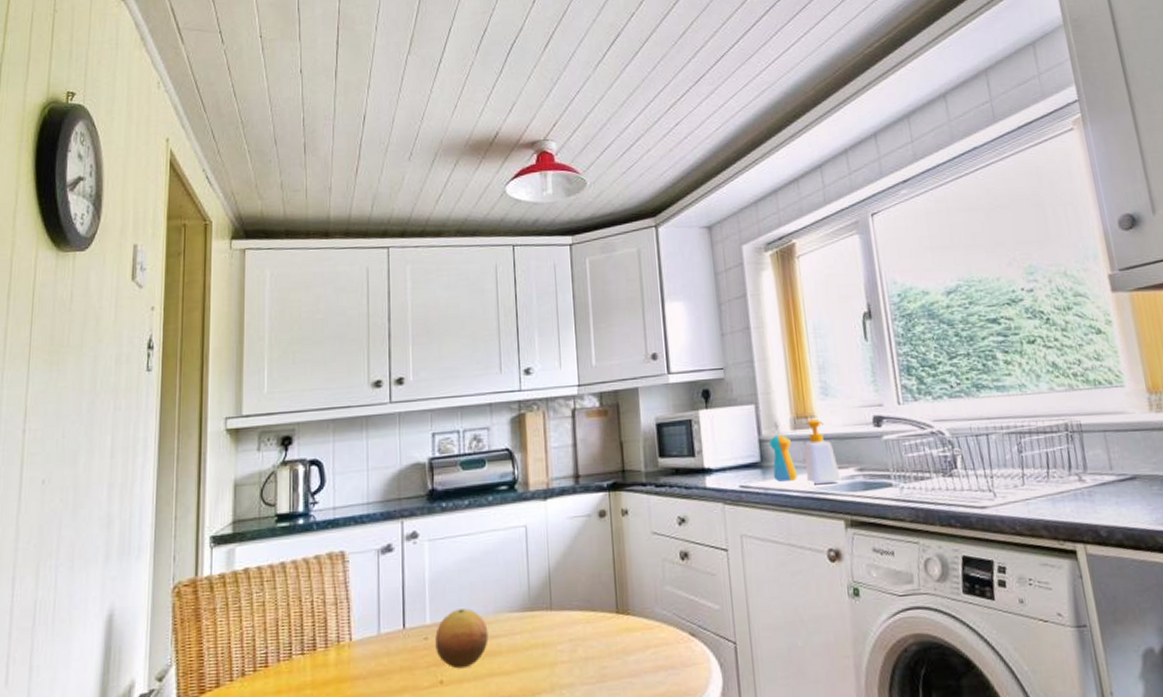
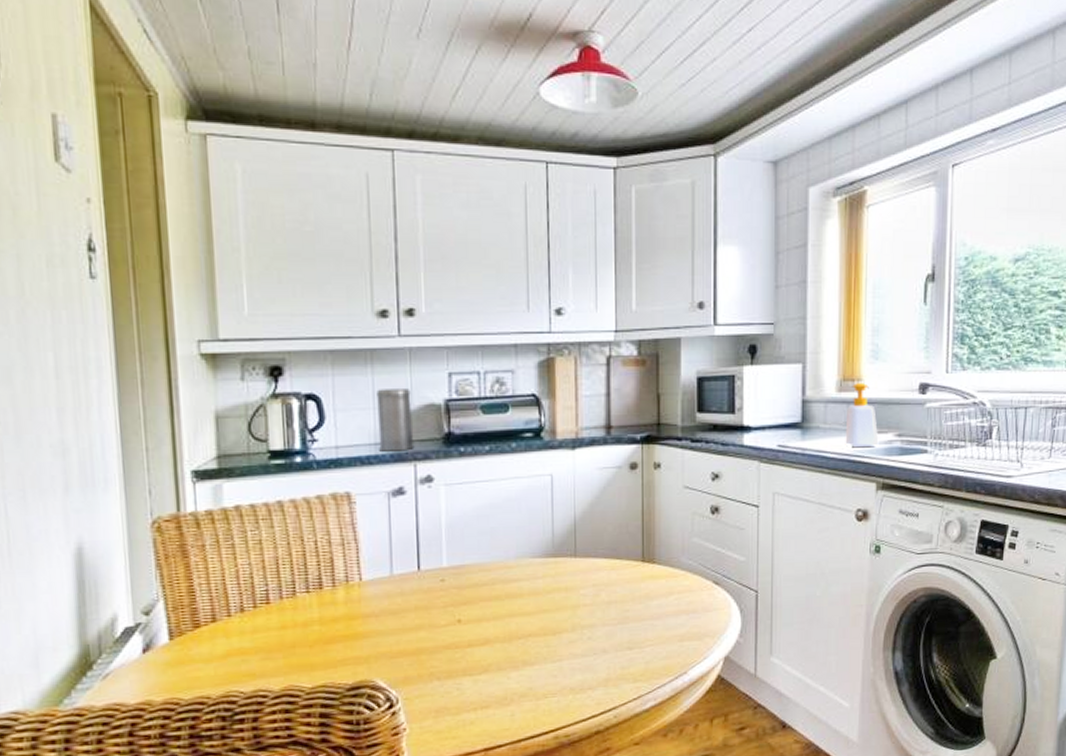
canister: none [370,450,402,511] -> present [377,389,415,452]
fruit: present [435,608,489,669] -> none [452,553,509,609]
soap dispenser: present [769,421,798,483] -> none [812,382,837,444]

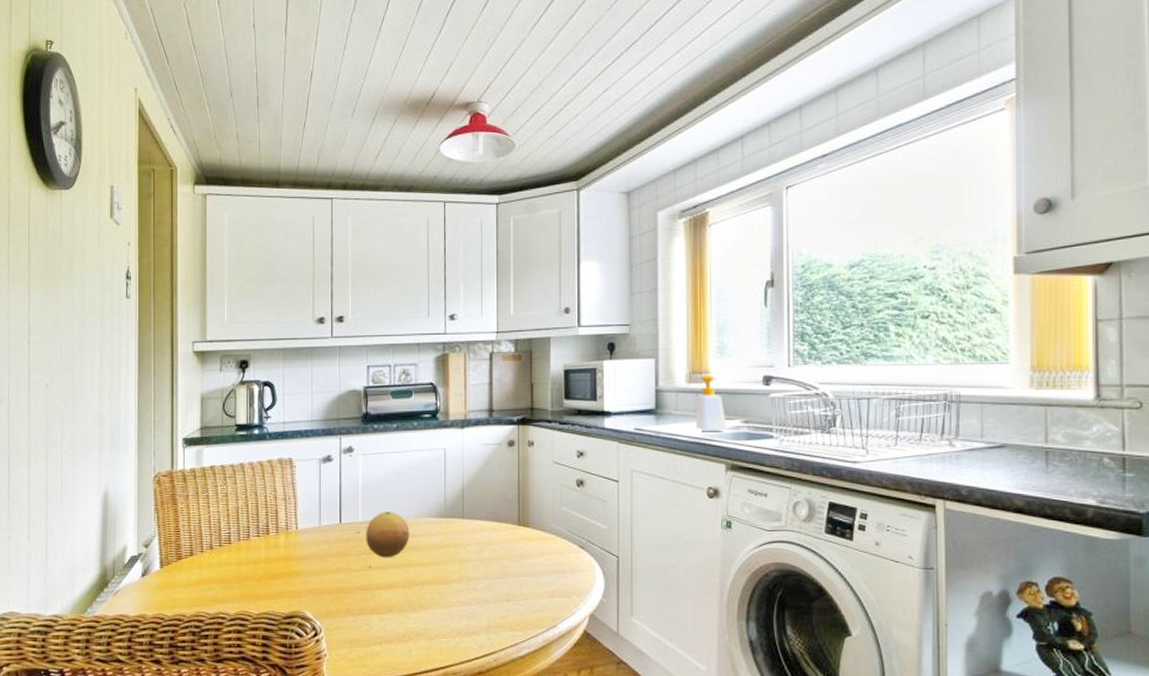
canister: present [377,389,415,452] -> none [314,378,340,427]
fruit: none [452,553,509,609] -> present [366,511,410,558]

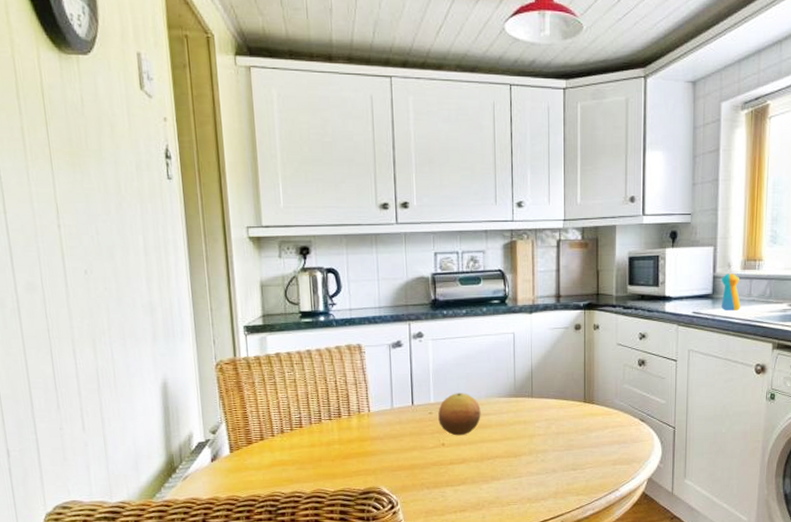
soap dispenser: none [665,374,687,428] -> present [721,262,741,312]
soap bottle: present [695,374,727,432] -> none [747,261,776,315]

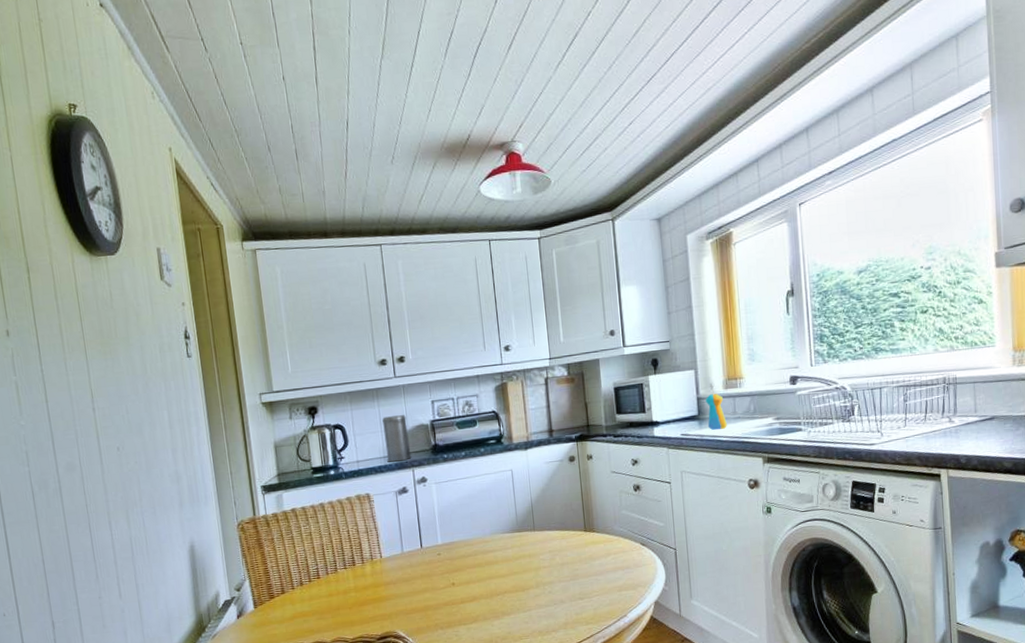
canister: none [380,265,409,313] -> present [382,415,412,462]
fruit: present [438,393,481,436] -> none [446,532,487,575]

